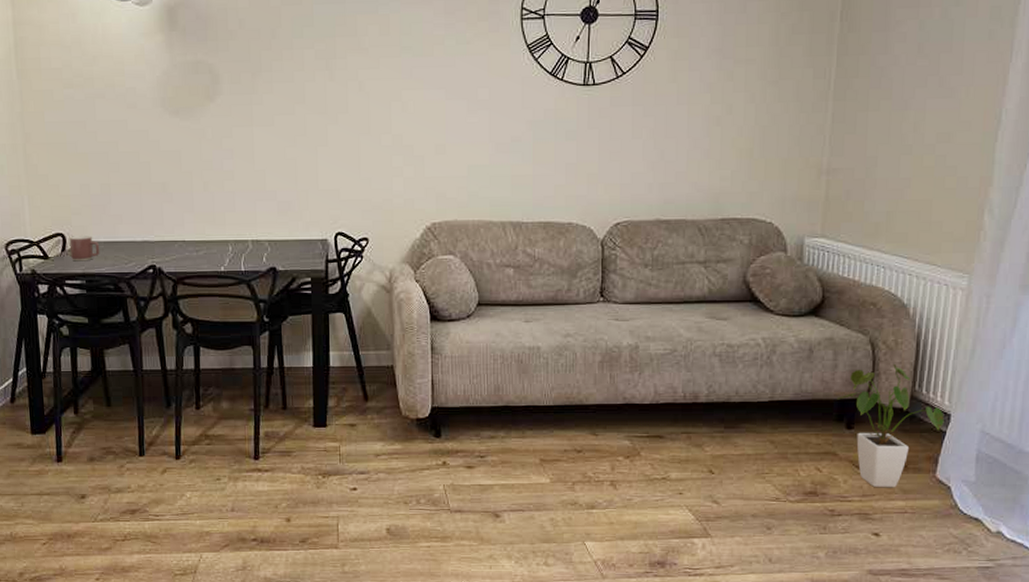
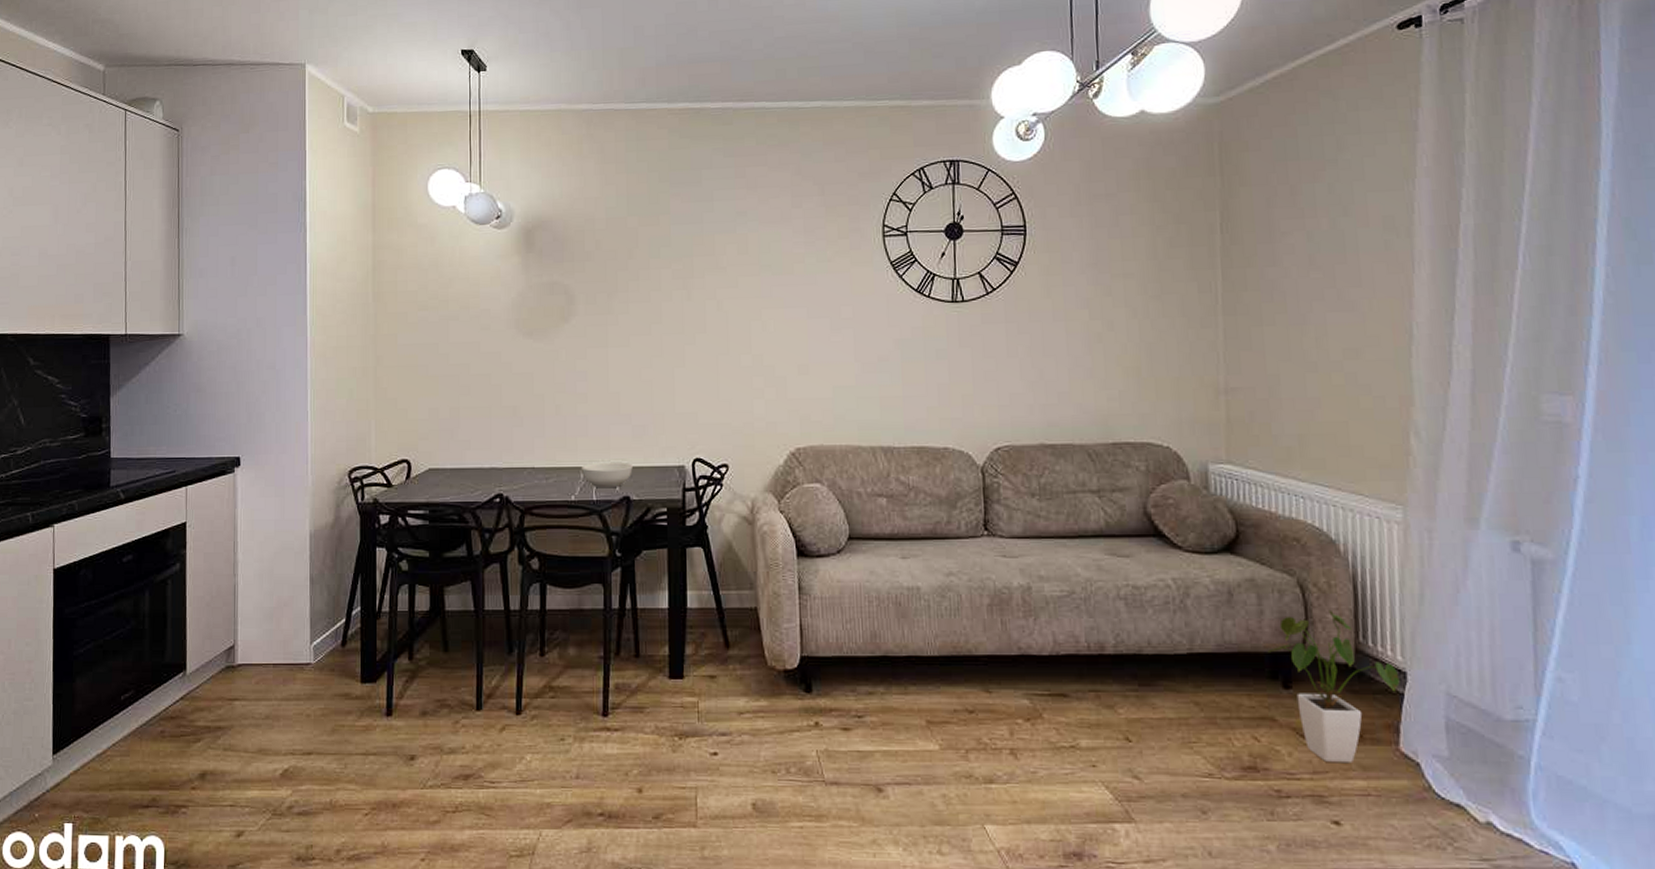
mug: present [69,236,100,262] -> none [414,462,446,490]
bowl: none [230,235,279,260] -> present [582,461,633,489]

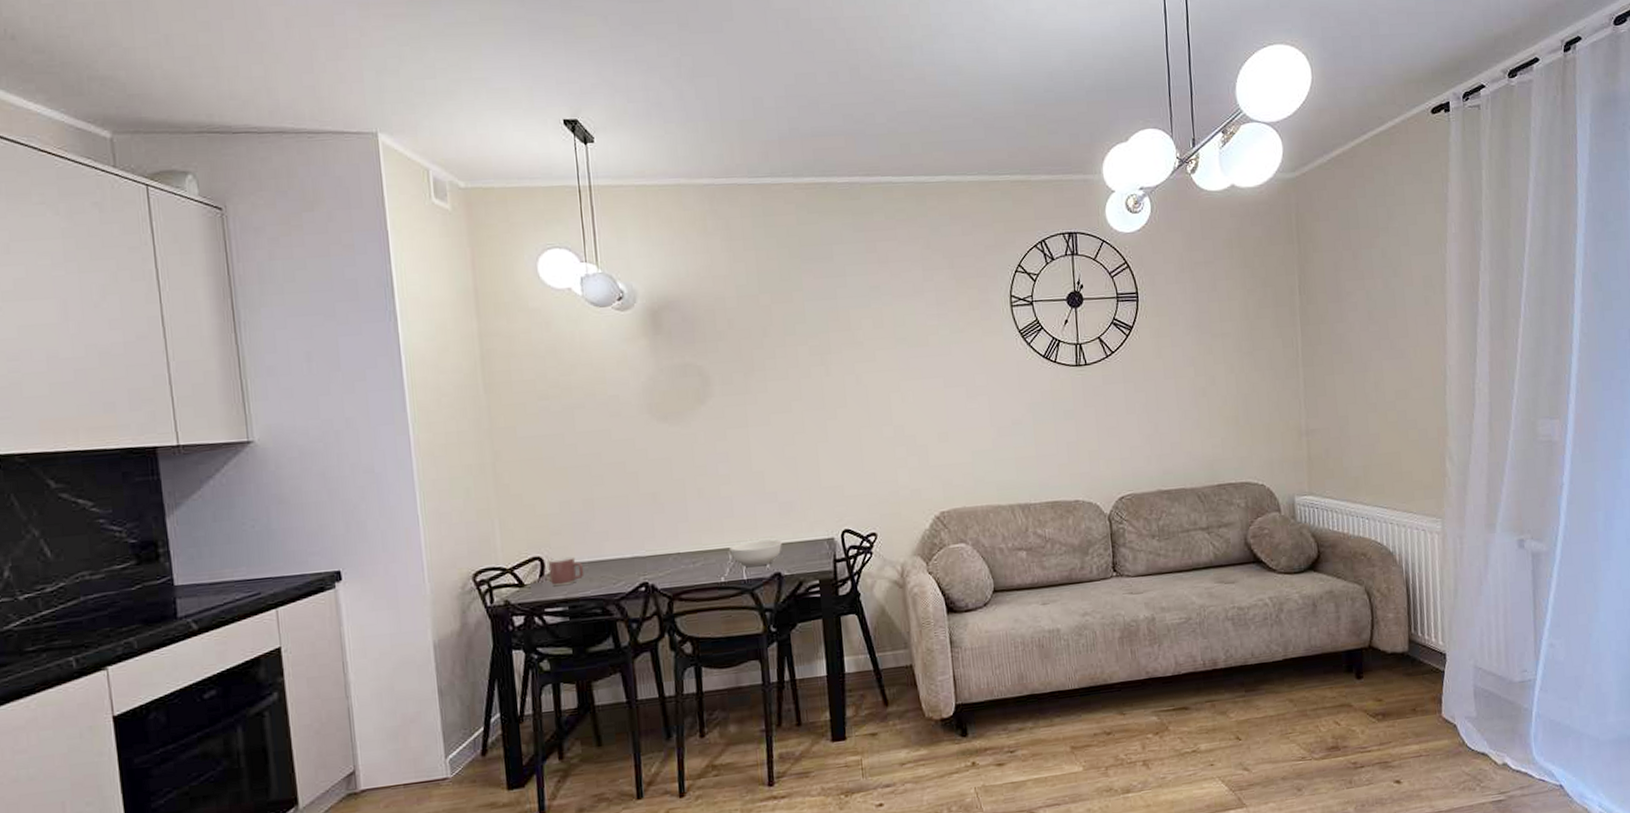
mug: none [414,462,446,490] -> present [548,556,584,587]
house plant: present [1268,609,1400,764] -> none [1345,609,1441,734]

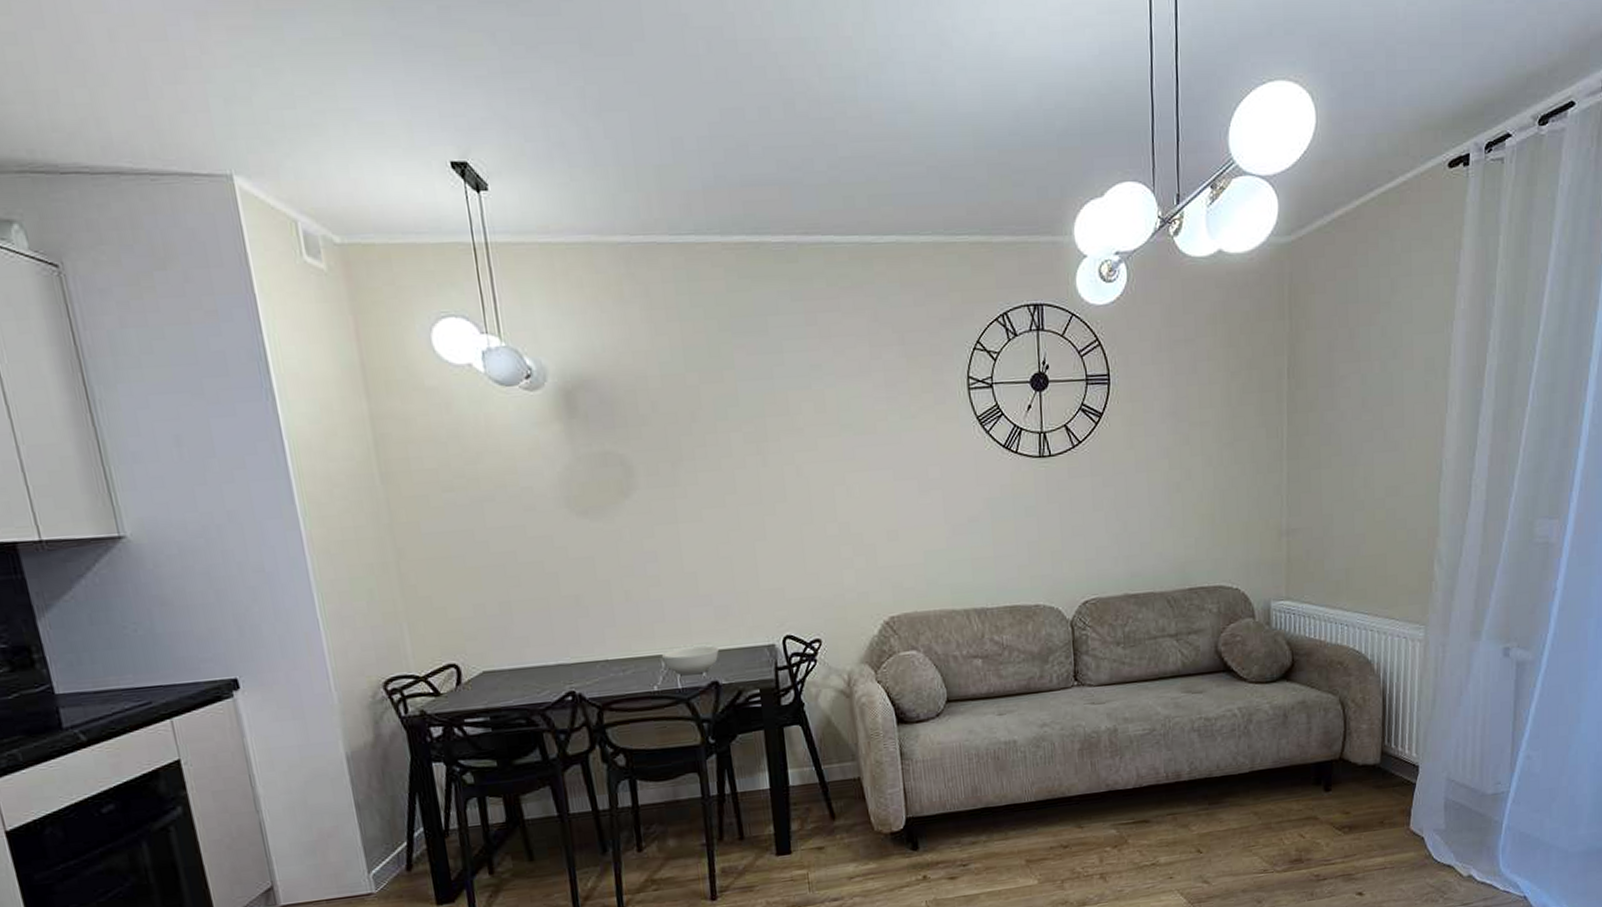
mug: present [548,556,584,587] -> none [464,664,505,696]

